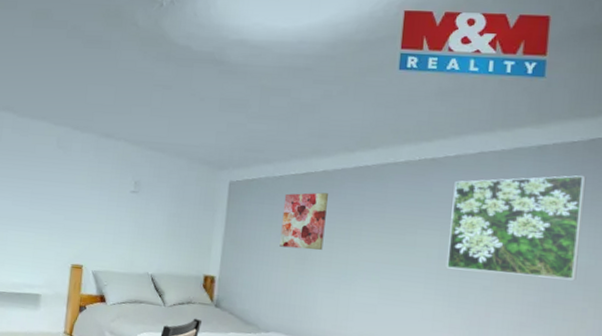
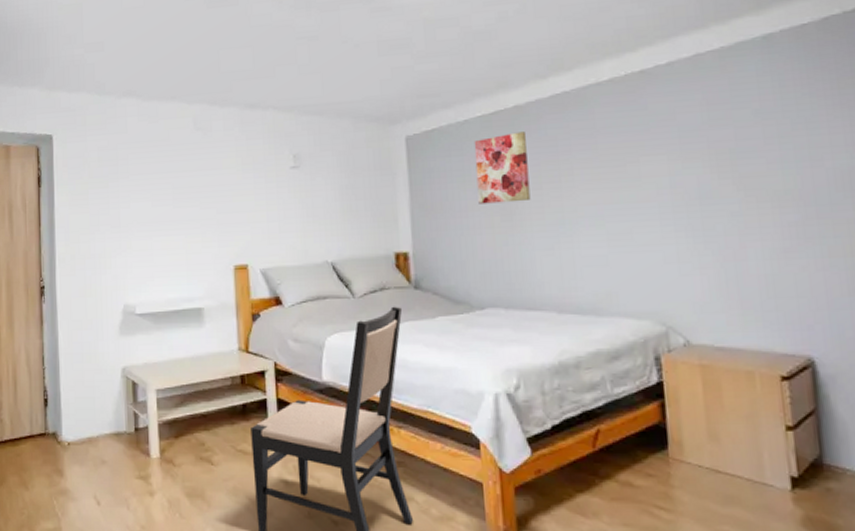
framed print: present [447,175,586,281] -> none [672,61,840,198]

